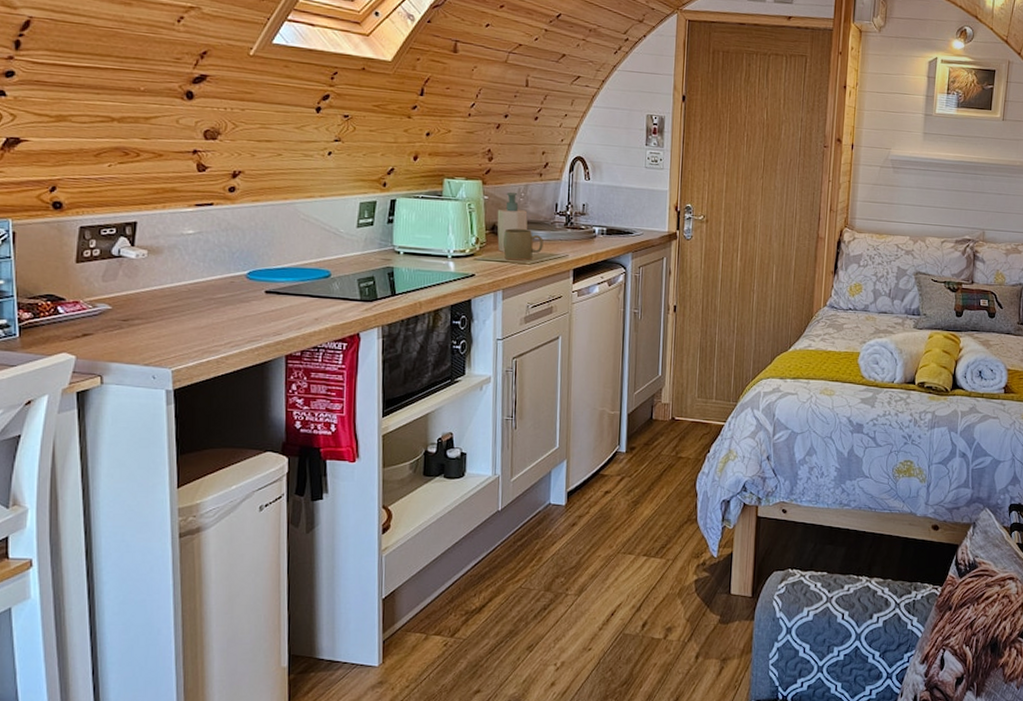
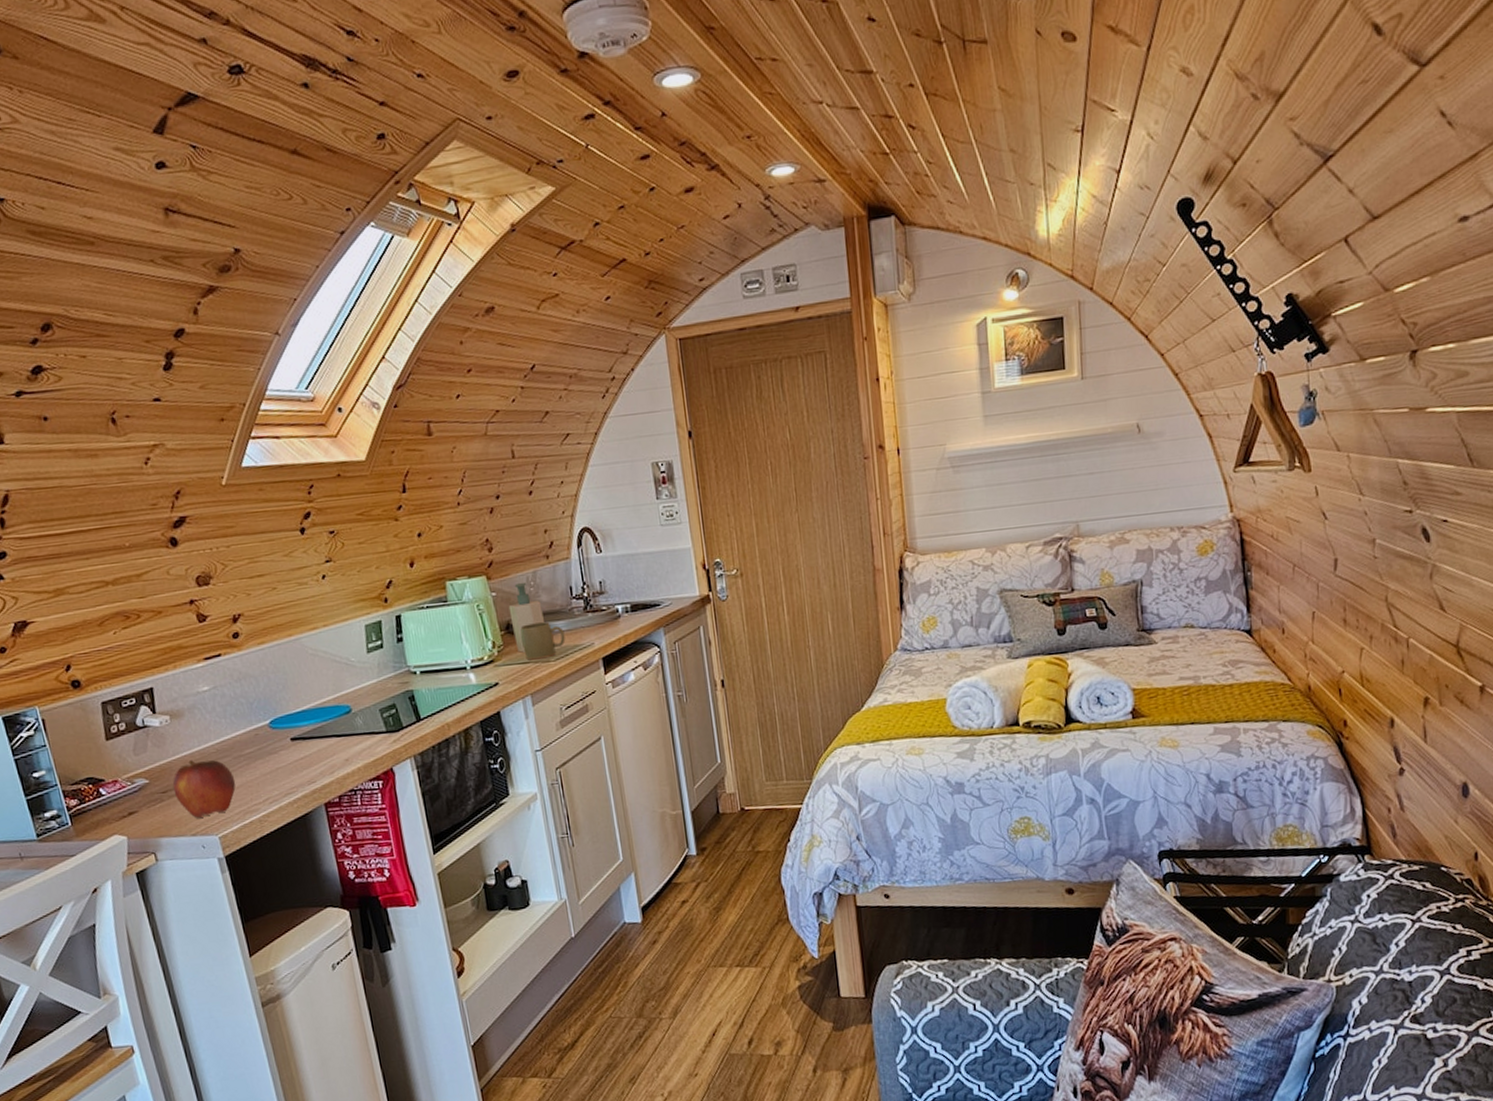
fruit: none [135,295,201,350] -> present [172,760,236,818]

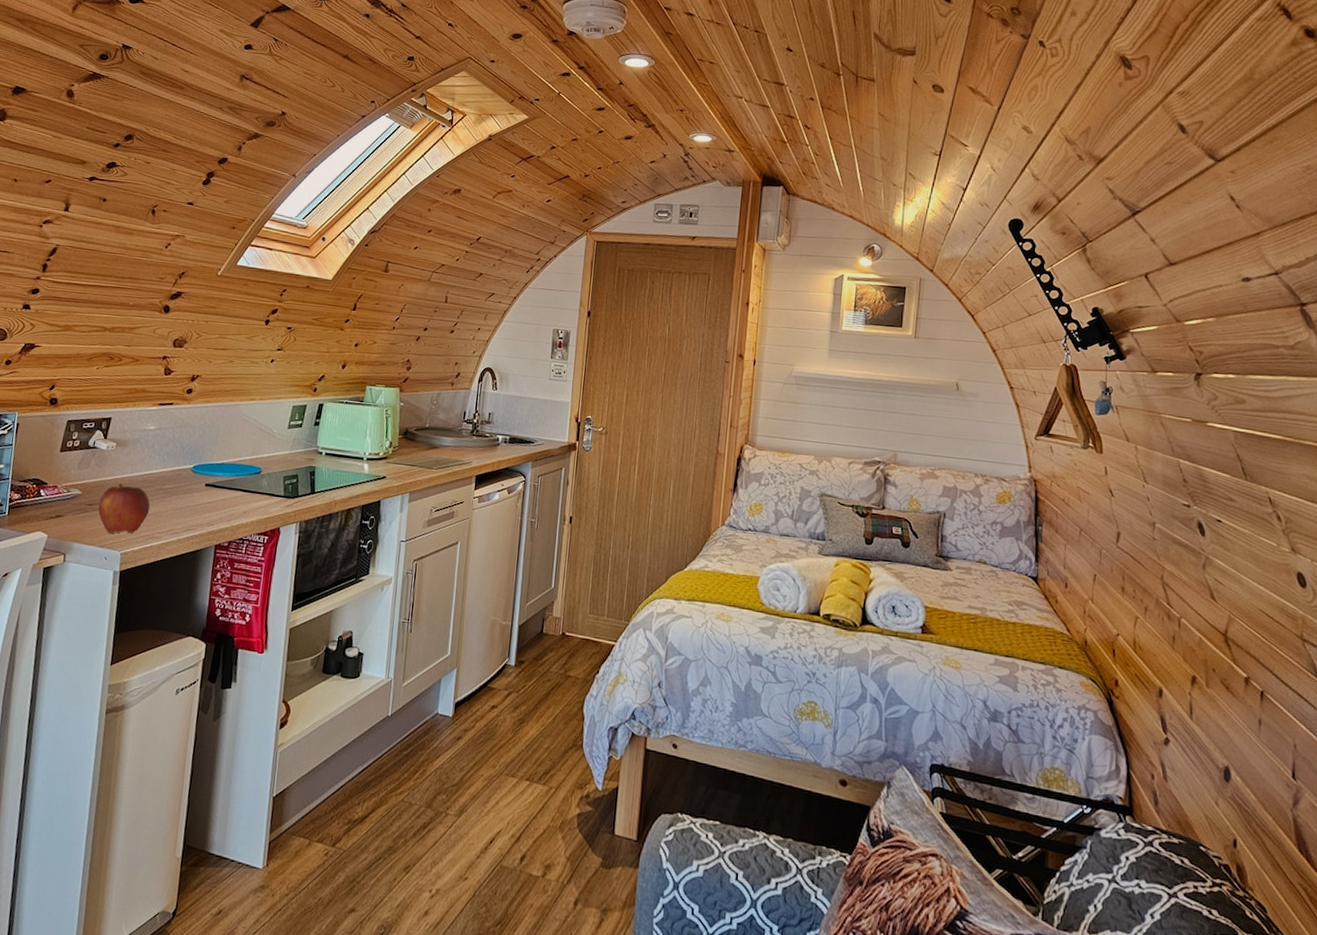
soap bottle: present [508,583,544,654] -> none [408,400,438,458]
mug: present [520,622,566,661] -> none [413,434,451,466]

